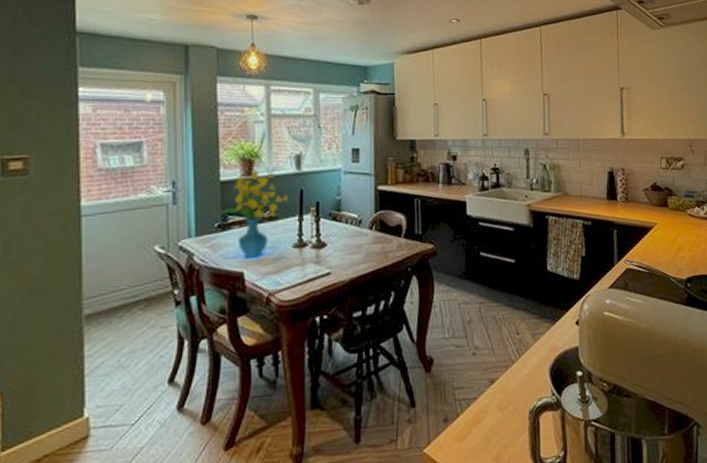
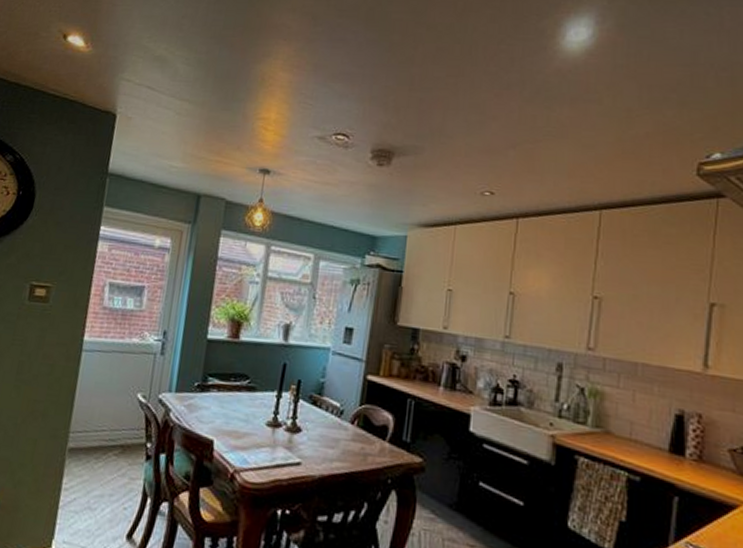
bouquet: present [219,166,289,259] -> none [201,331,271,429]

